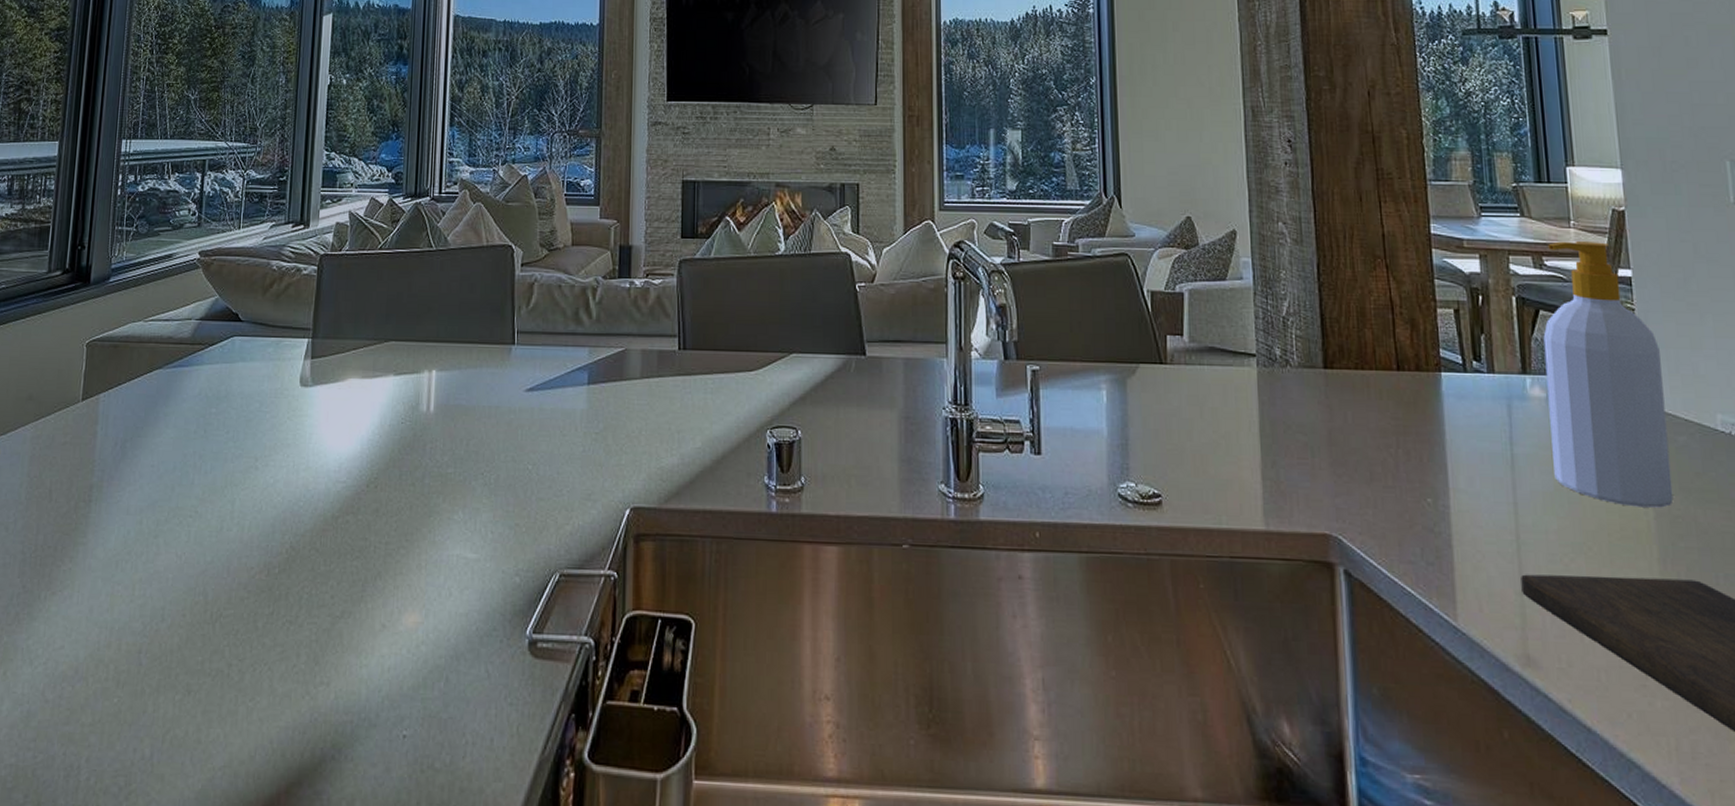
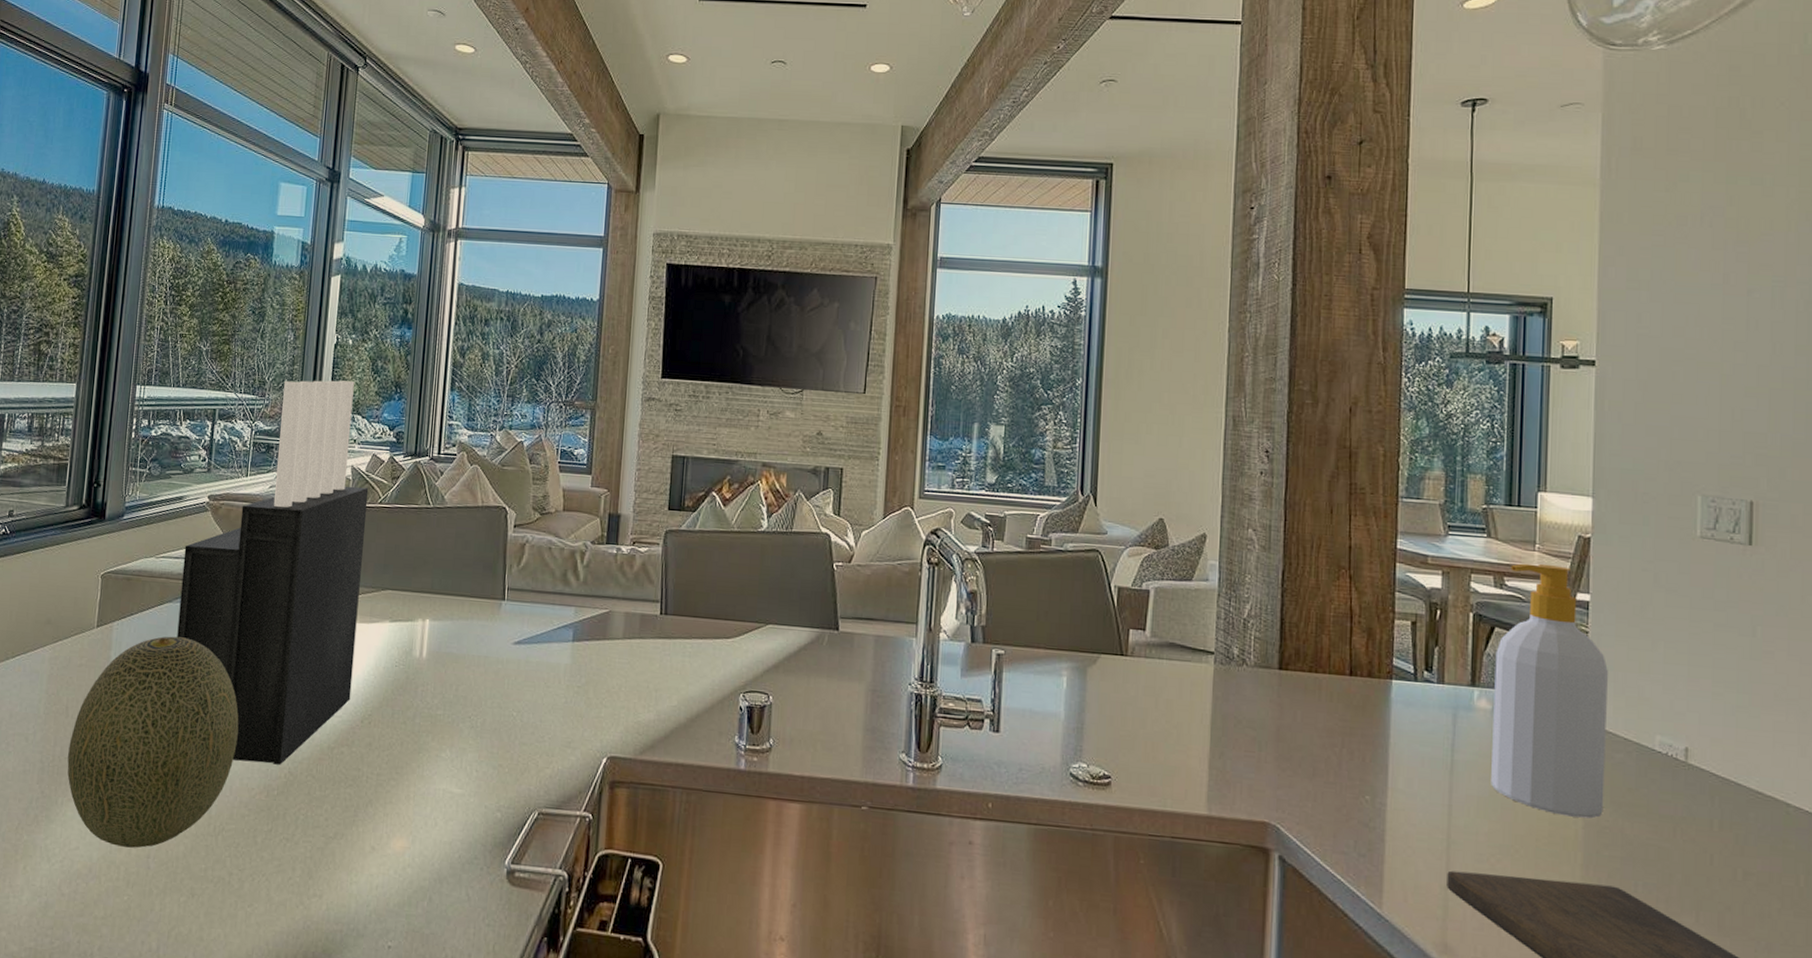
fruit: none [51,405,236,643] -> present [67,636,239,848]
knife block: none [168,122,368,540] -> present [177,380,369,765]

